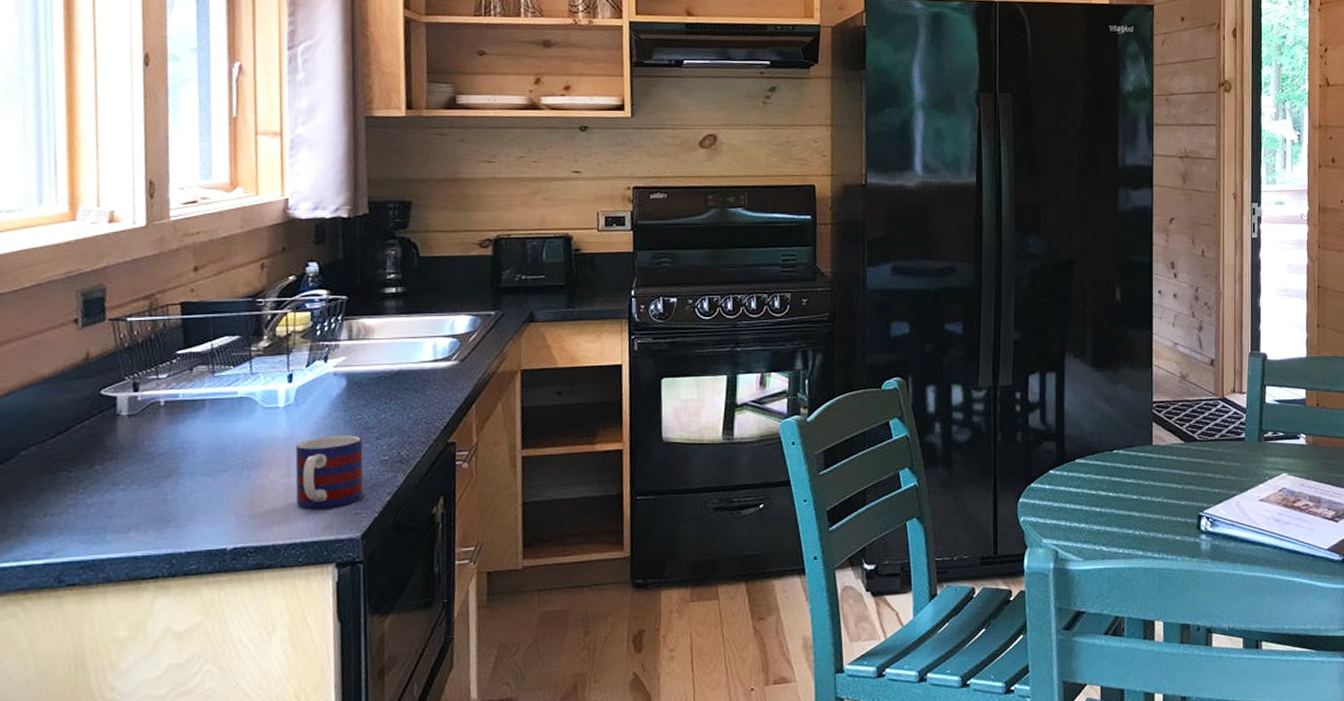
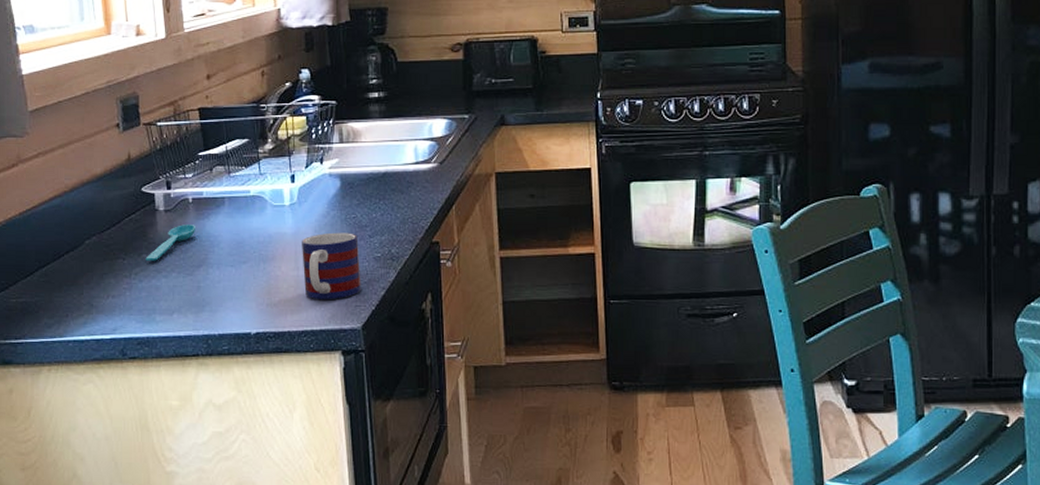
spoon: none [98,430,166,472] -> present [145,225,195,261]

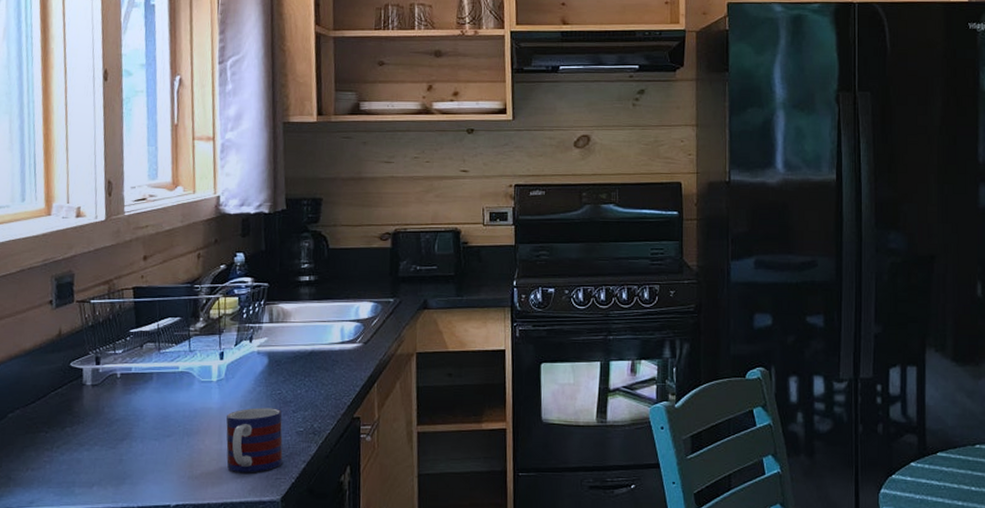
spoon: present [145,225,195,261] -> none [68,399,122,434]

